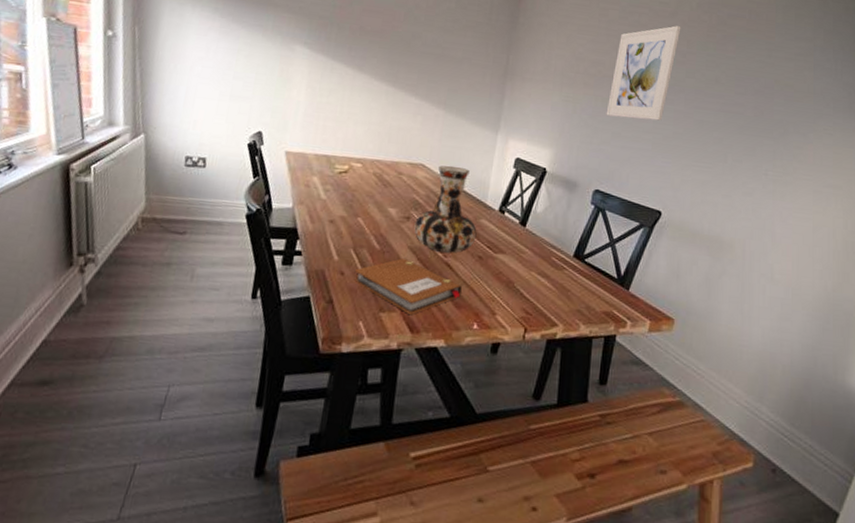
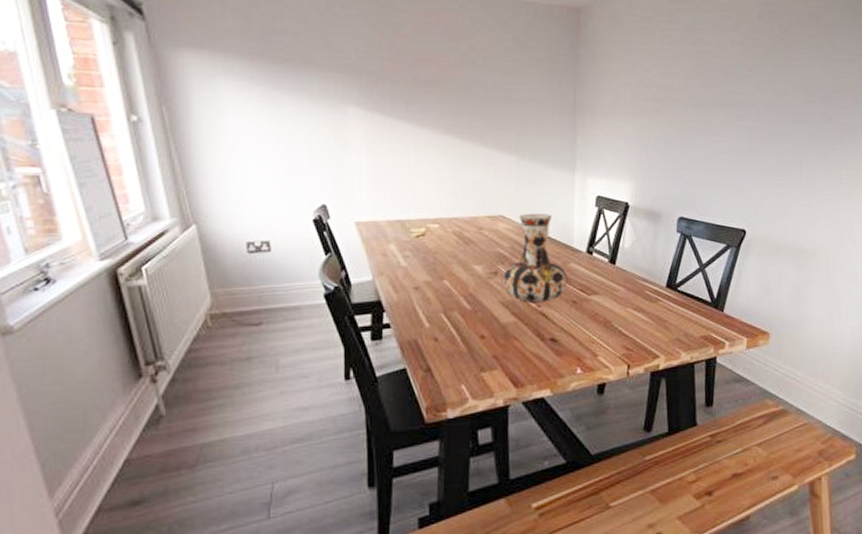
notebook: present [354,257,463,316] -> none [448,314,562,371]
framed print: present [606,25,681,121] -> none [680,39,745,140]

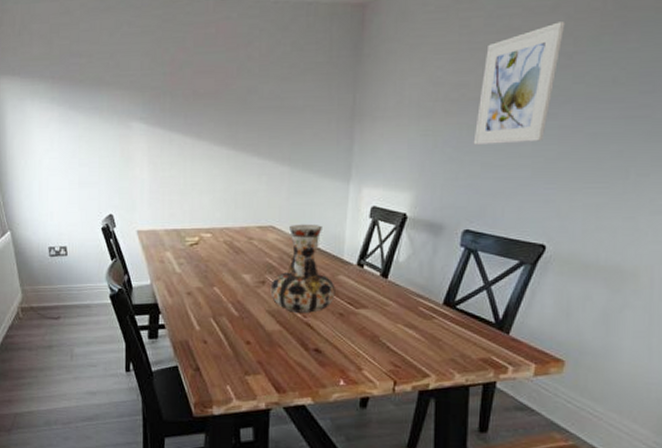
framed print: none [680,39,745,140] -> present [473,21,565,145]

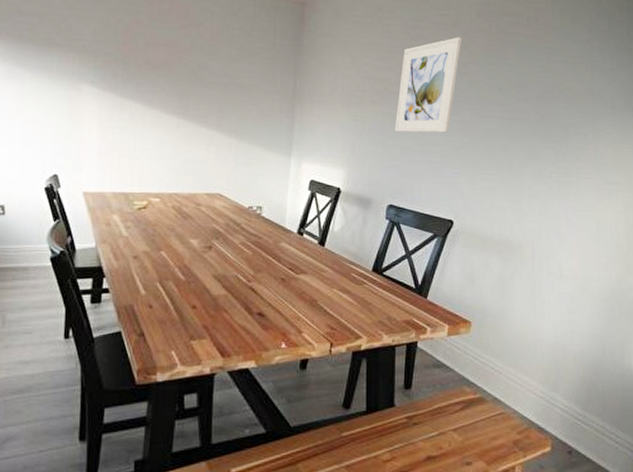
vase: present [270,224,336,313] -> none [217,193,278,278]

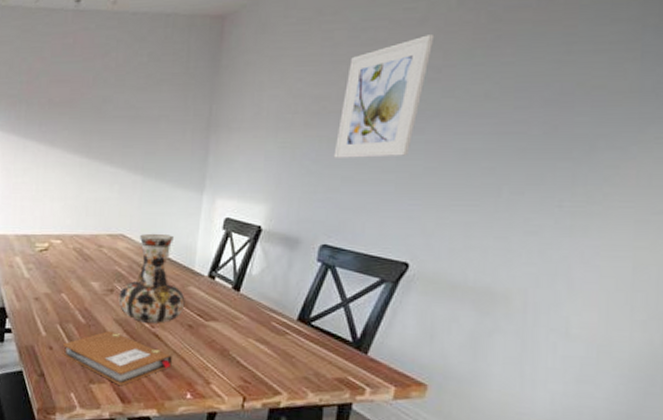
notebook: none [162,286,269,341] -> present [62,330,173,386]
vase: none [217,193,278,278] -> present [118,233,185,323]

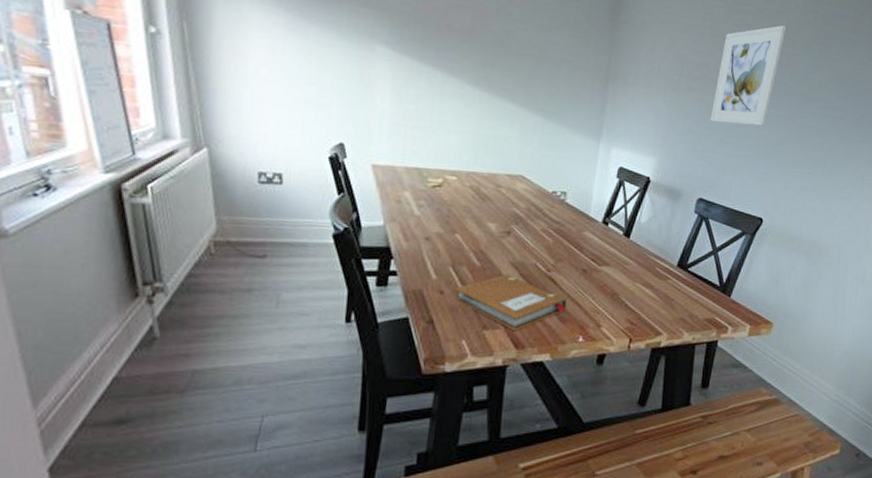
vase: present [118,233,185,323] -> none [515,176,581,267]

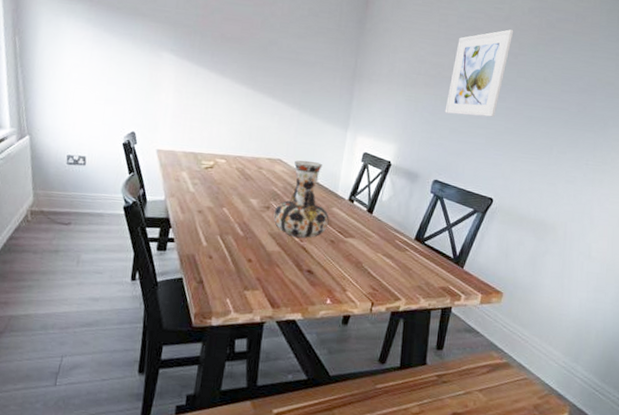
notebook: present [454,274,568,332] -> none [221,242,317,293]
vase: none [515,176,581,267] -> present [273,160,329,238]

